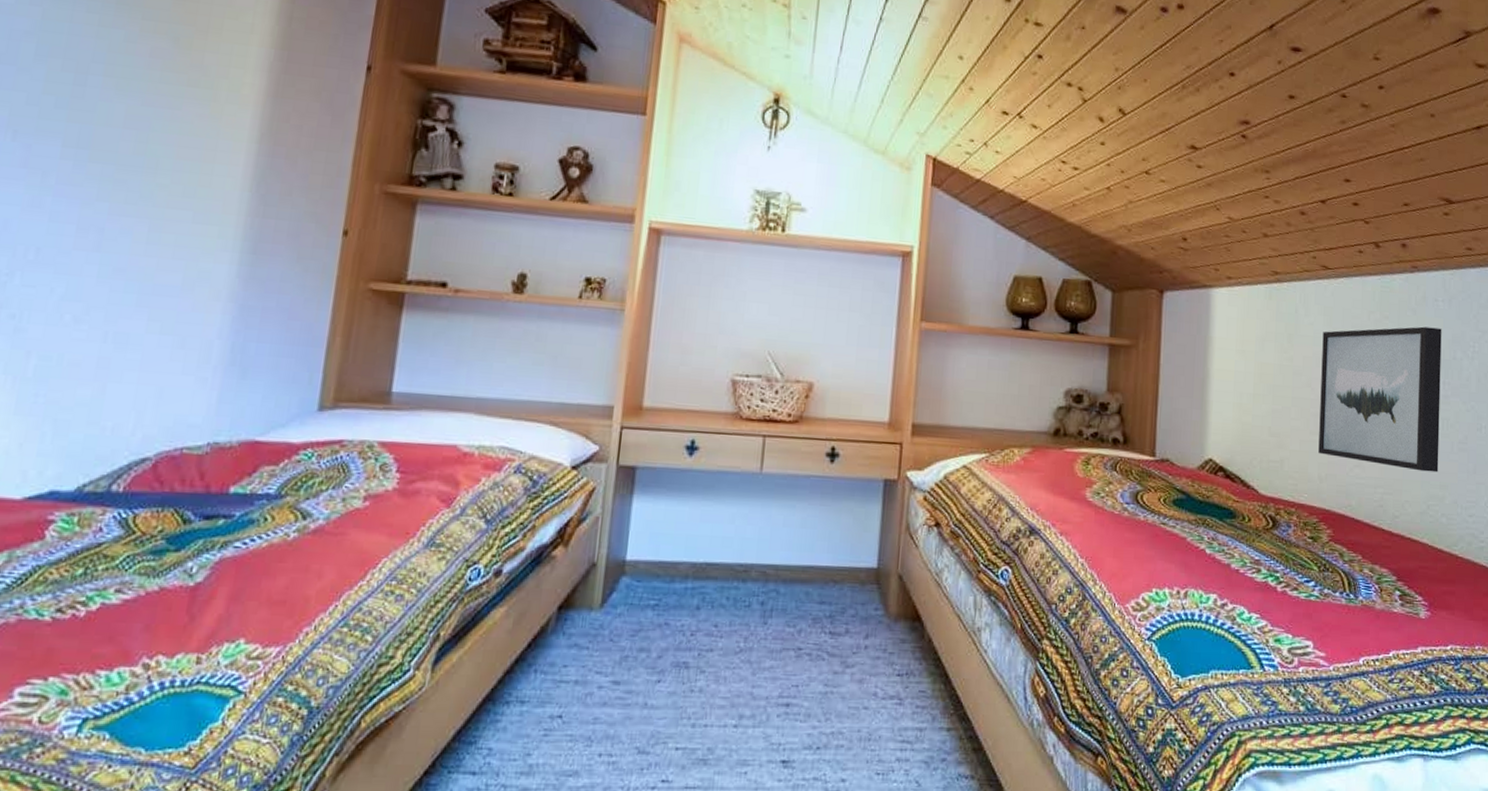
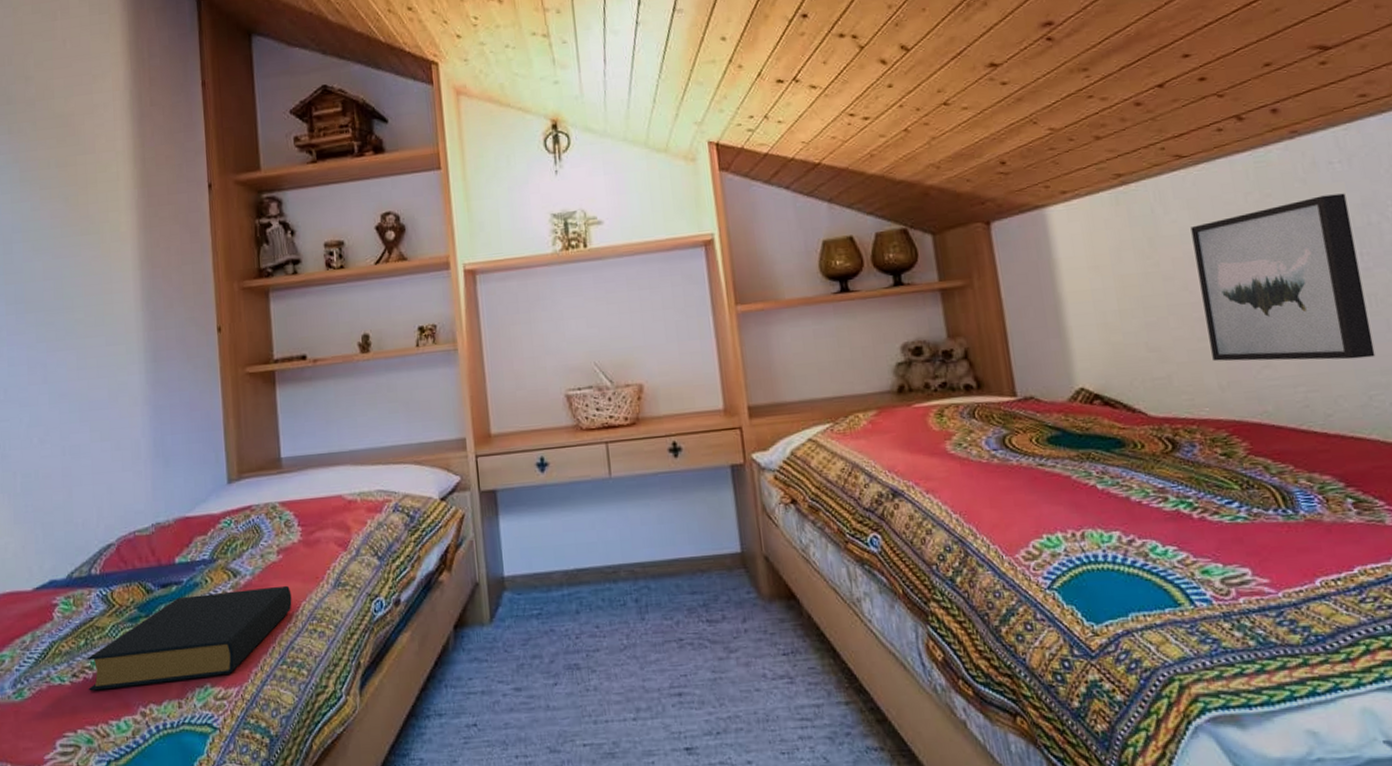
hardback book: none [75,533,372,632] -> present [86,585,292,691]

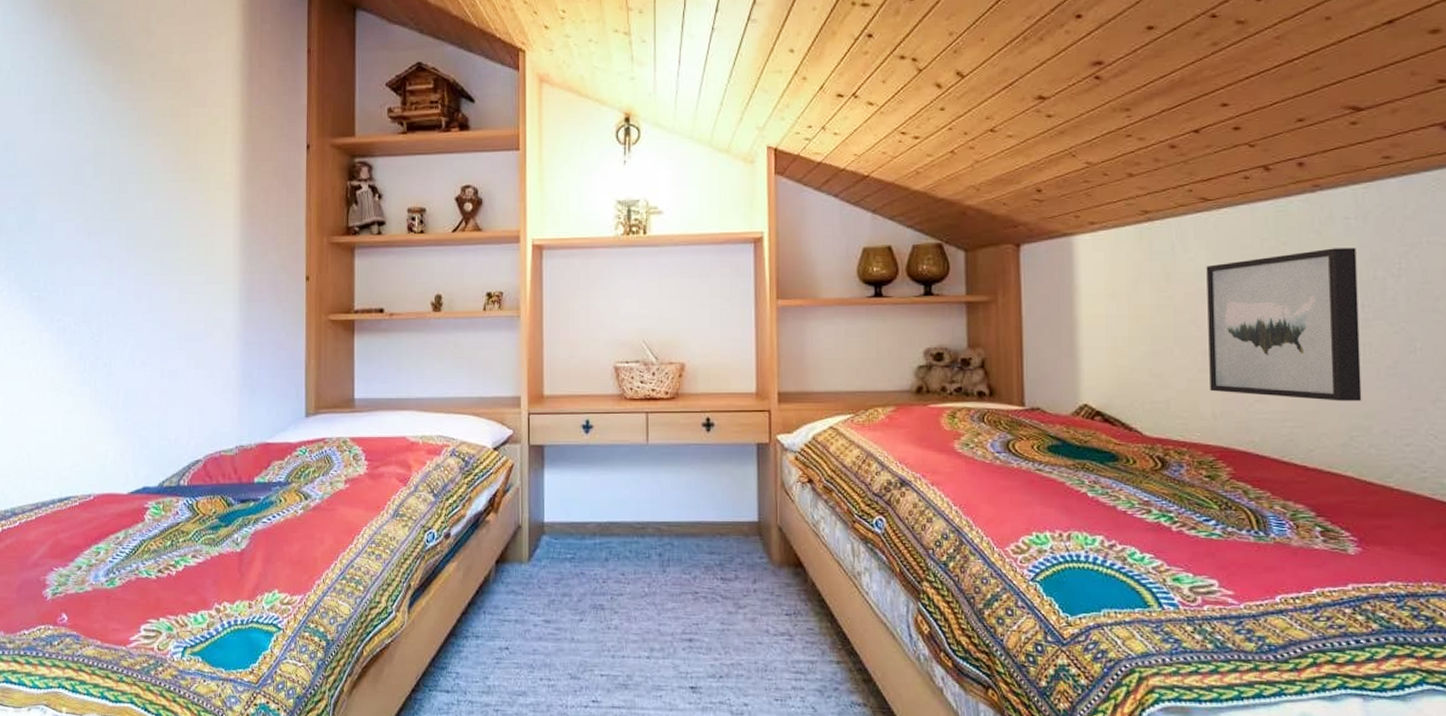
hardback book: present [86,585,292,691] -> none [171,511,355,586]

